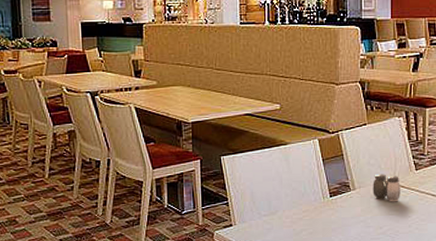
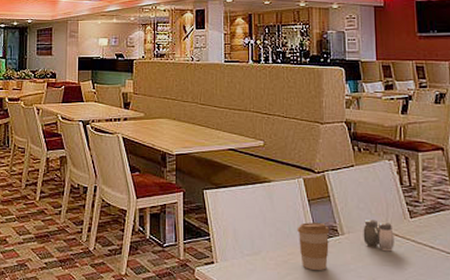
coffee cup: none [312,180,342,224] -> present [297,222,330,270]

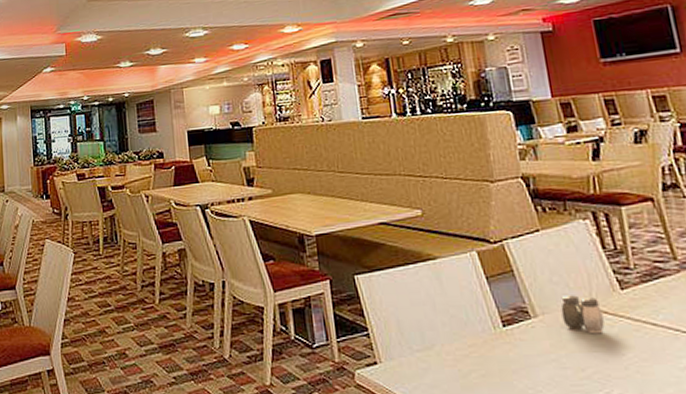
coffee cup: present [297,222,330,270] -> none [476,304,521,363]

